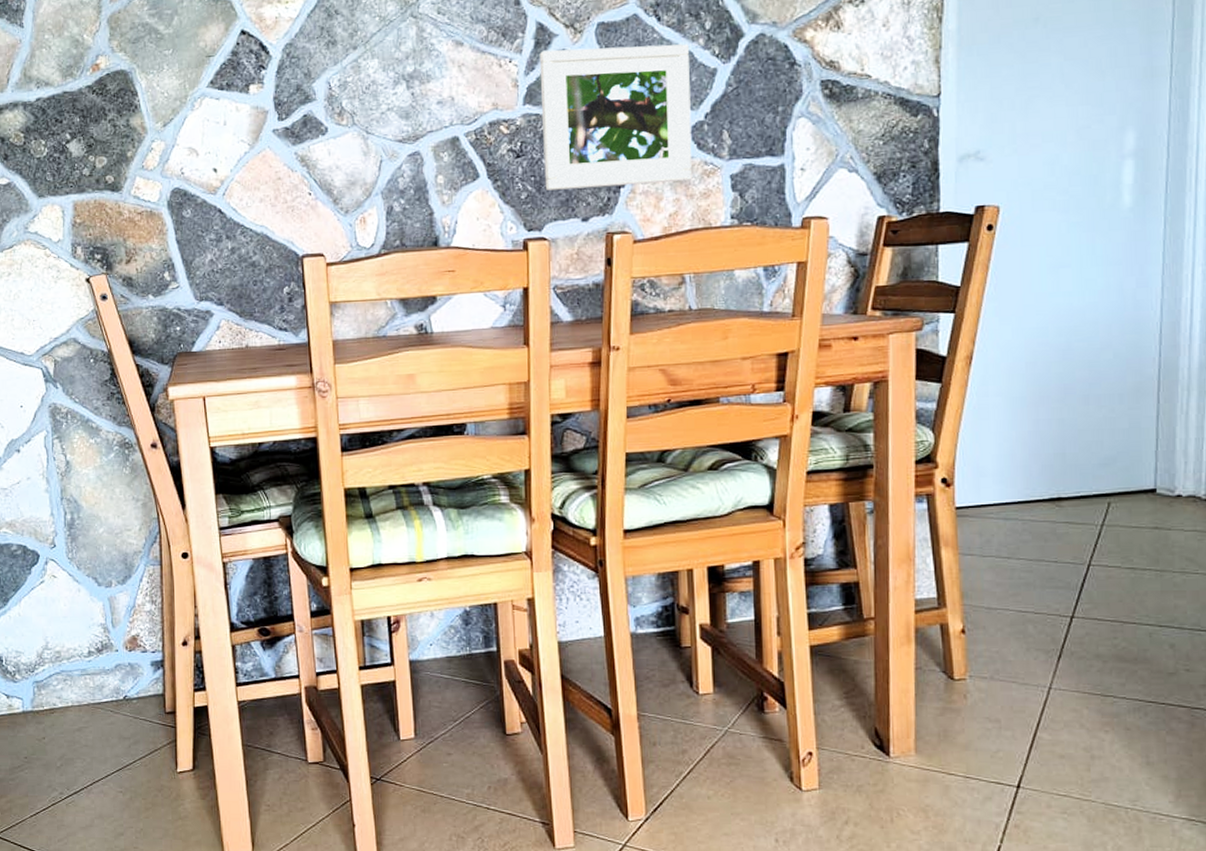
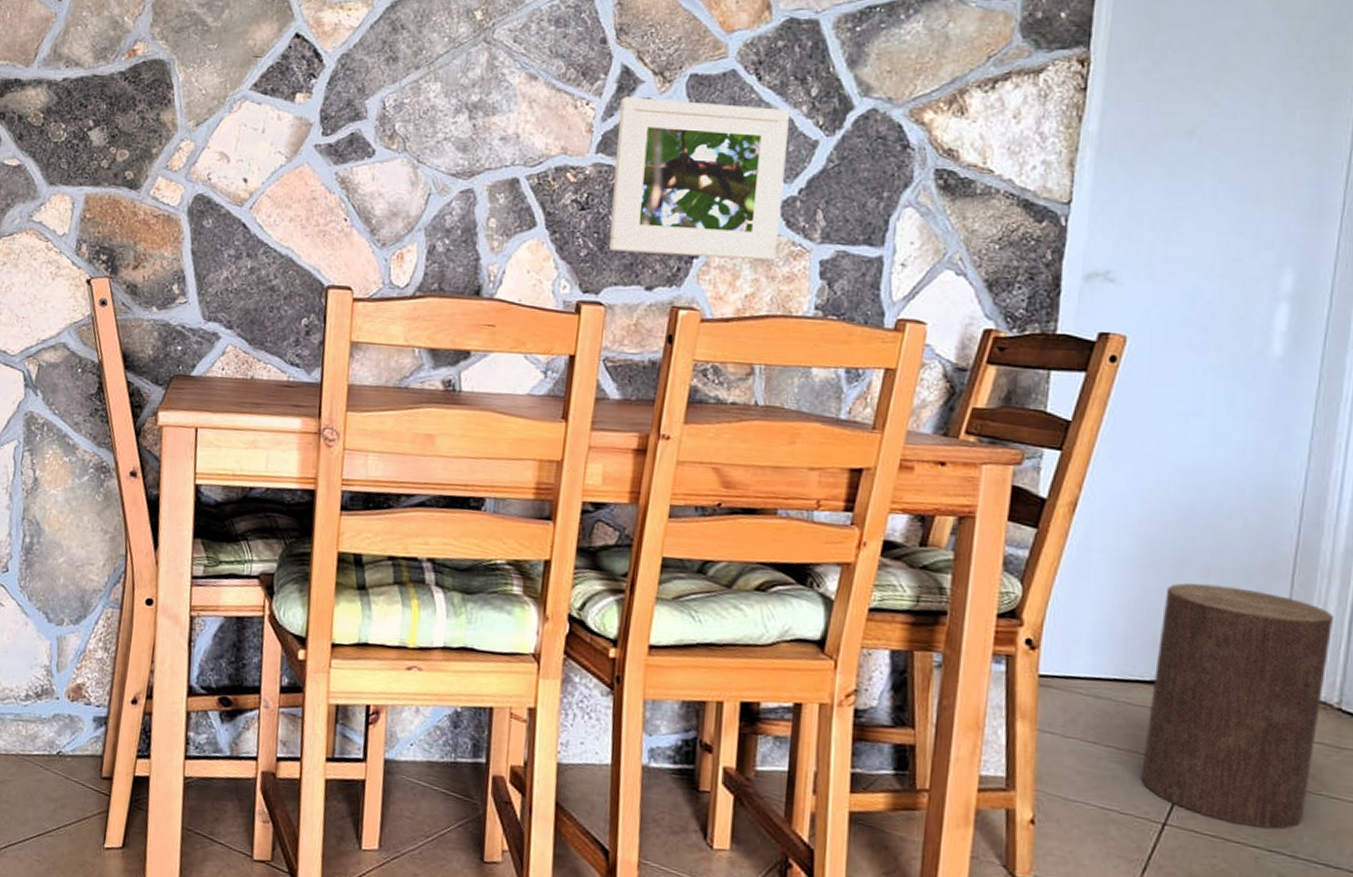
stool: none [1049,409,1195,608] -> present [1141,583,1333,830]

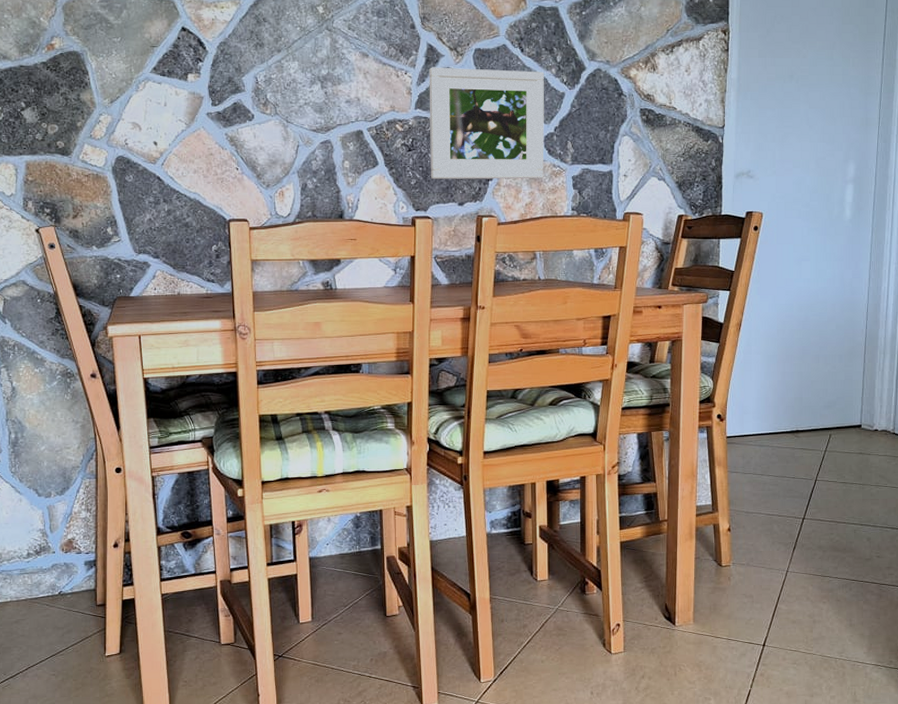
stool: present [1141,583,1333,830] -> none [789,366,887,512]

